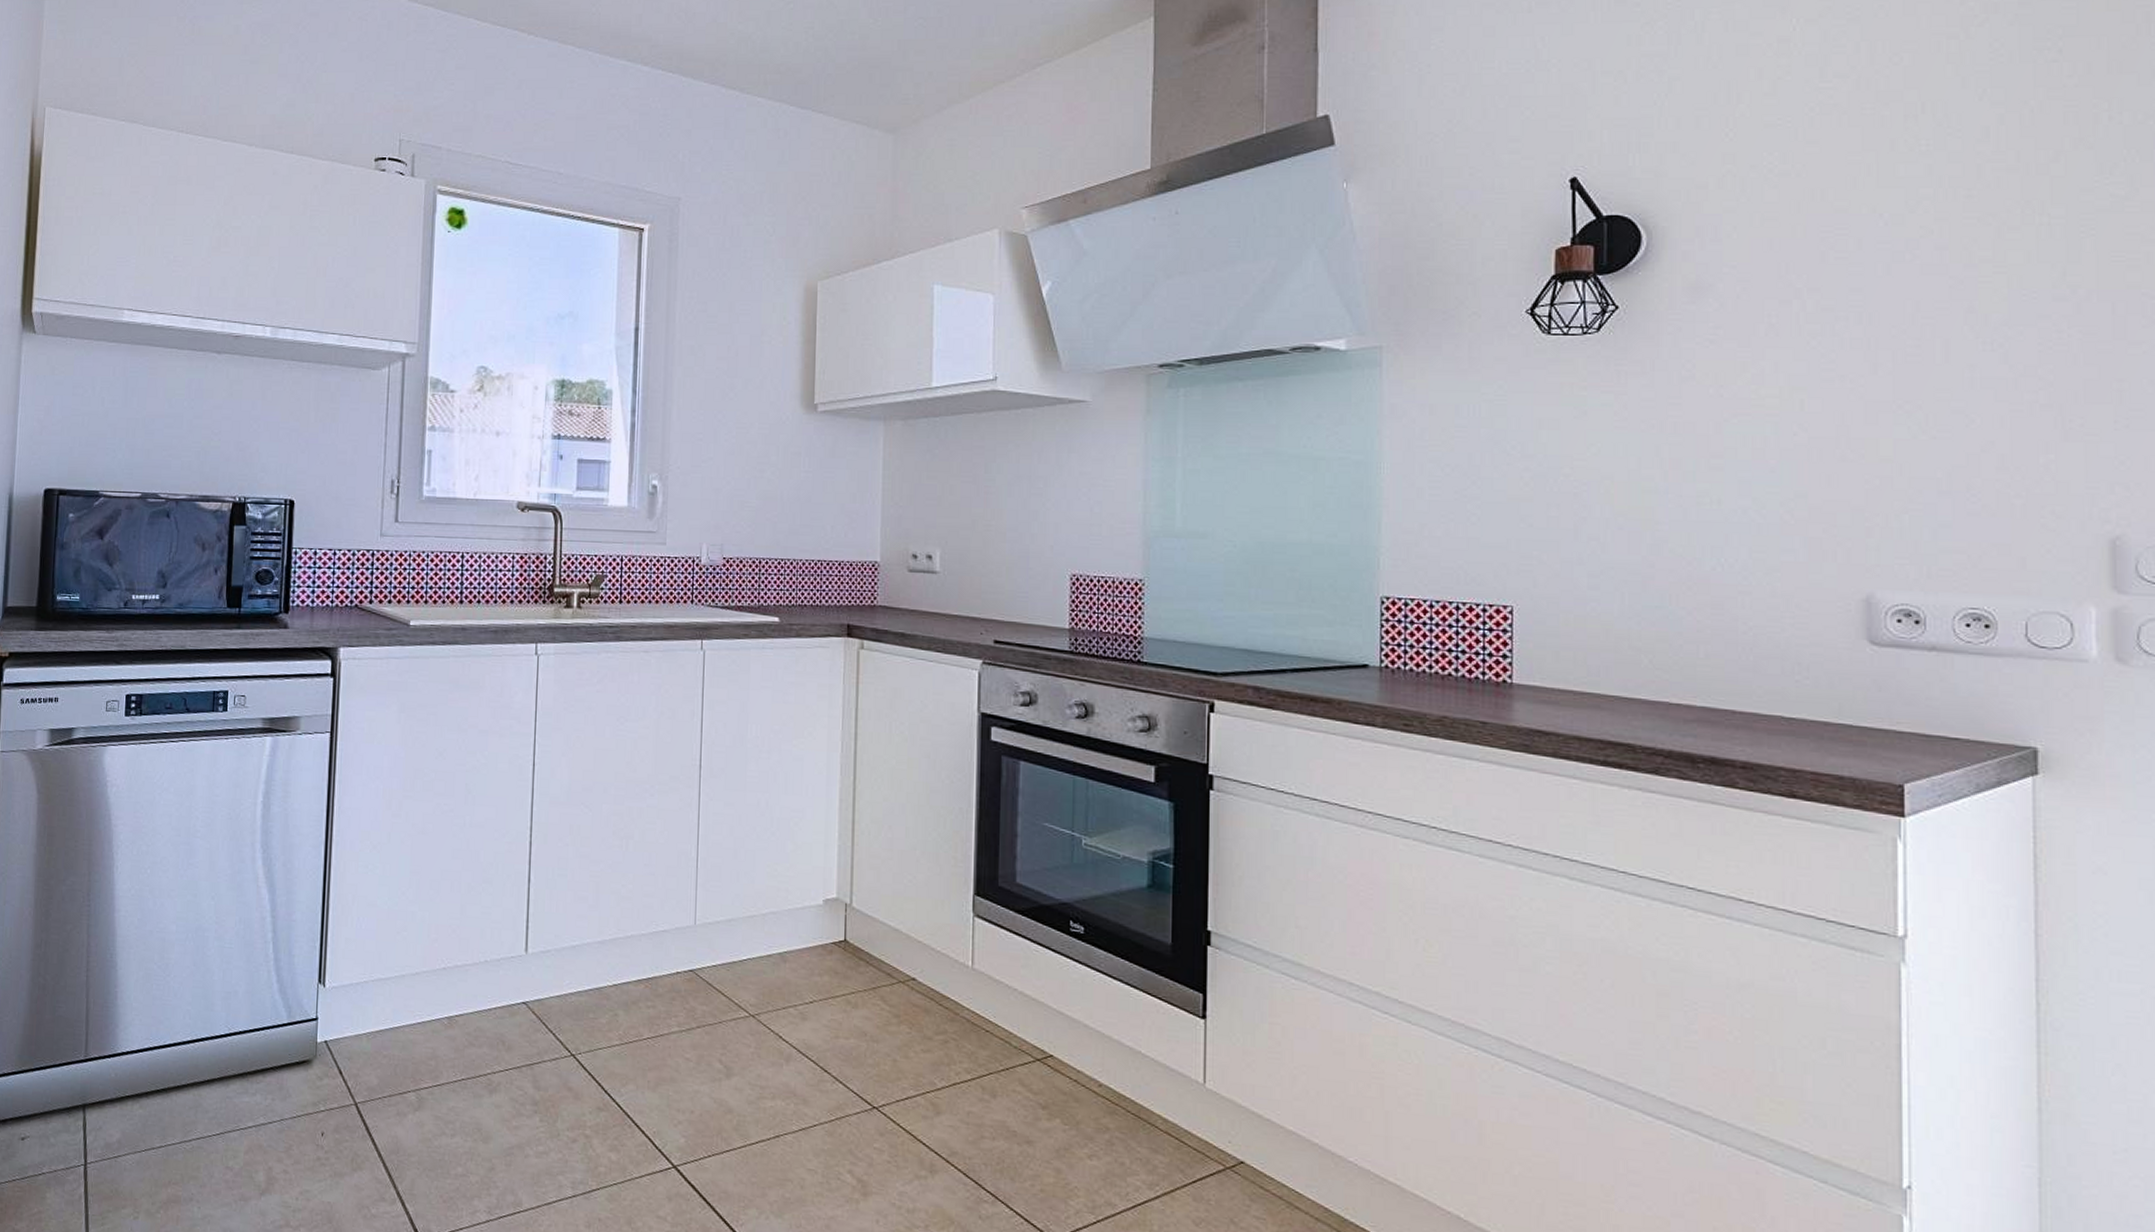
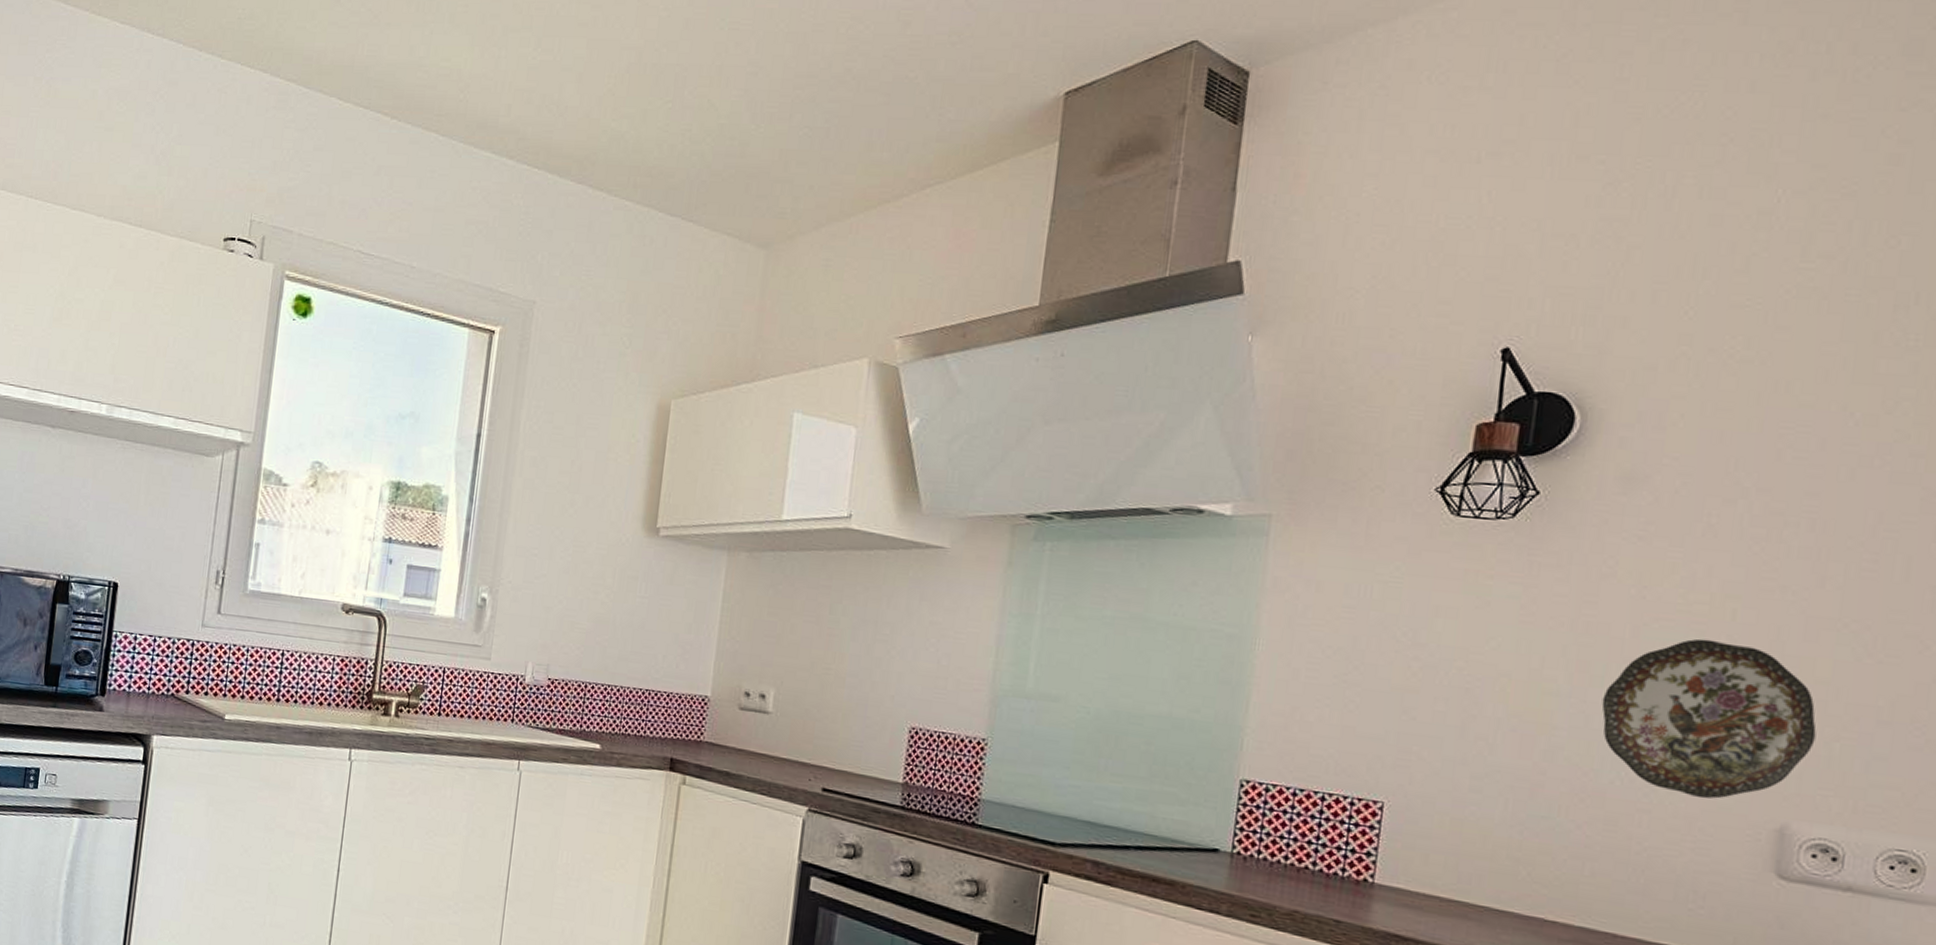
decorative plate: none [1696,429,1887,577] -> present [1601,638,1817,799]

